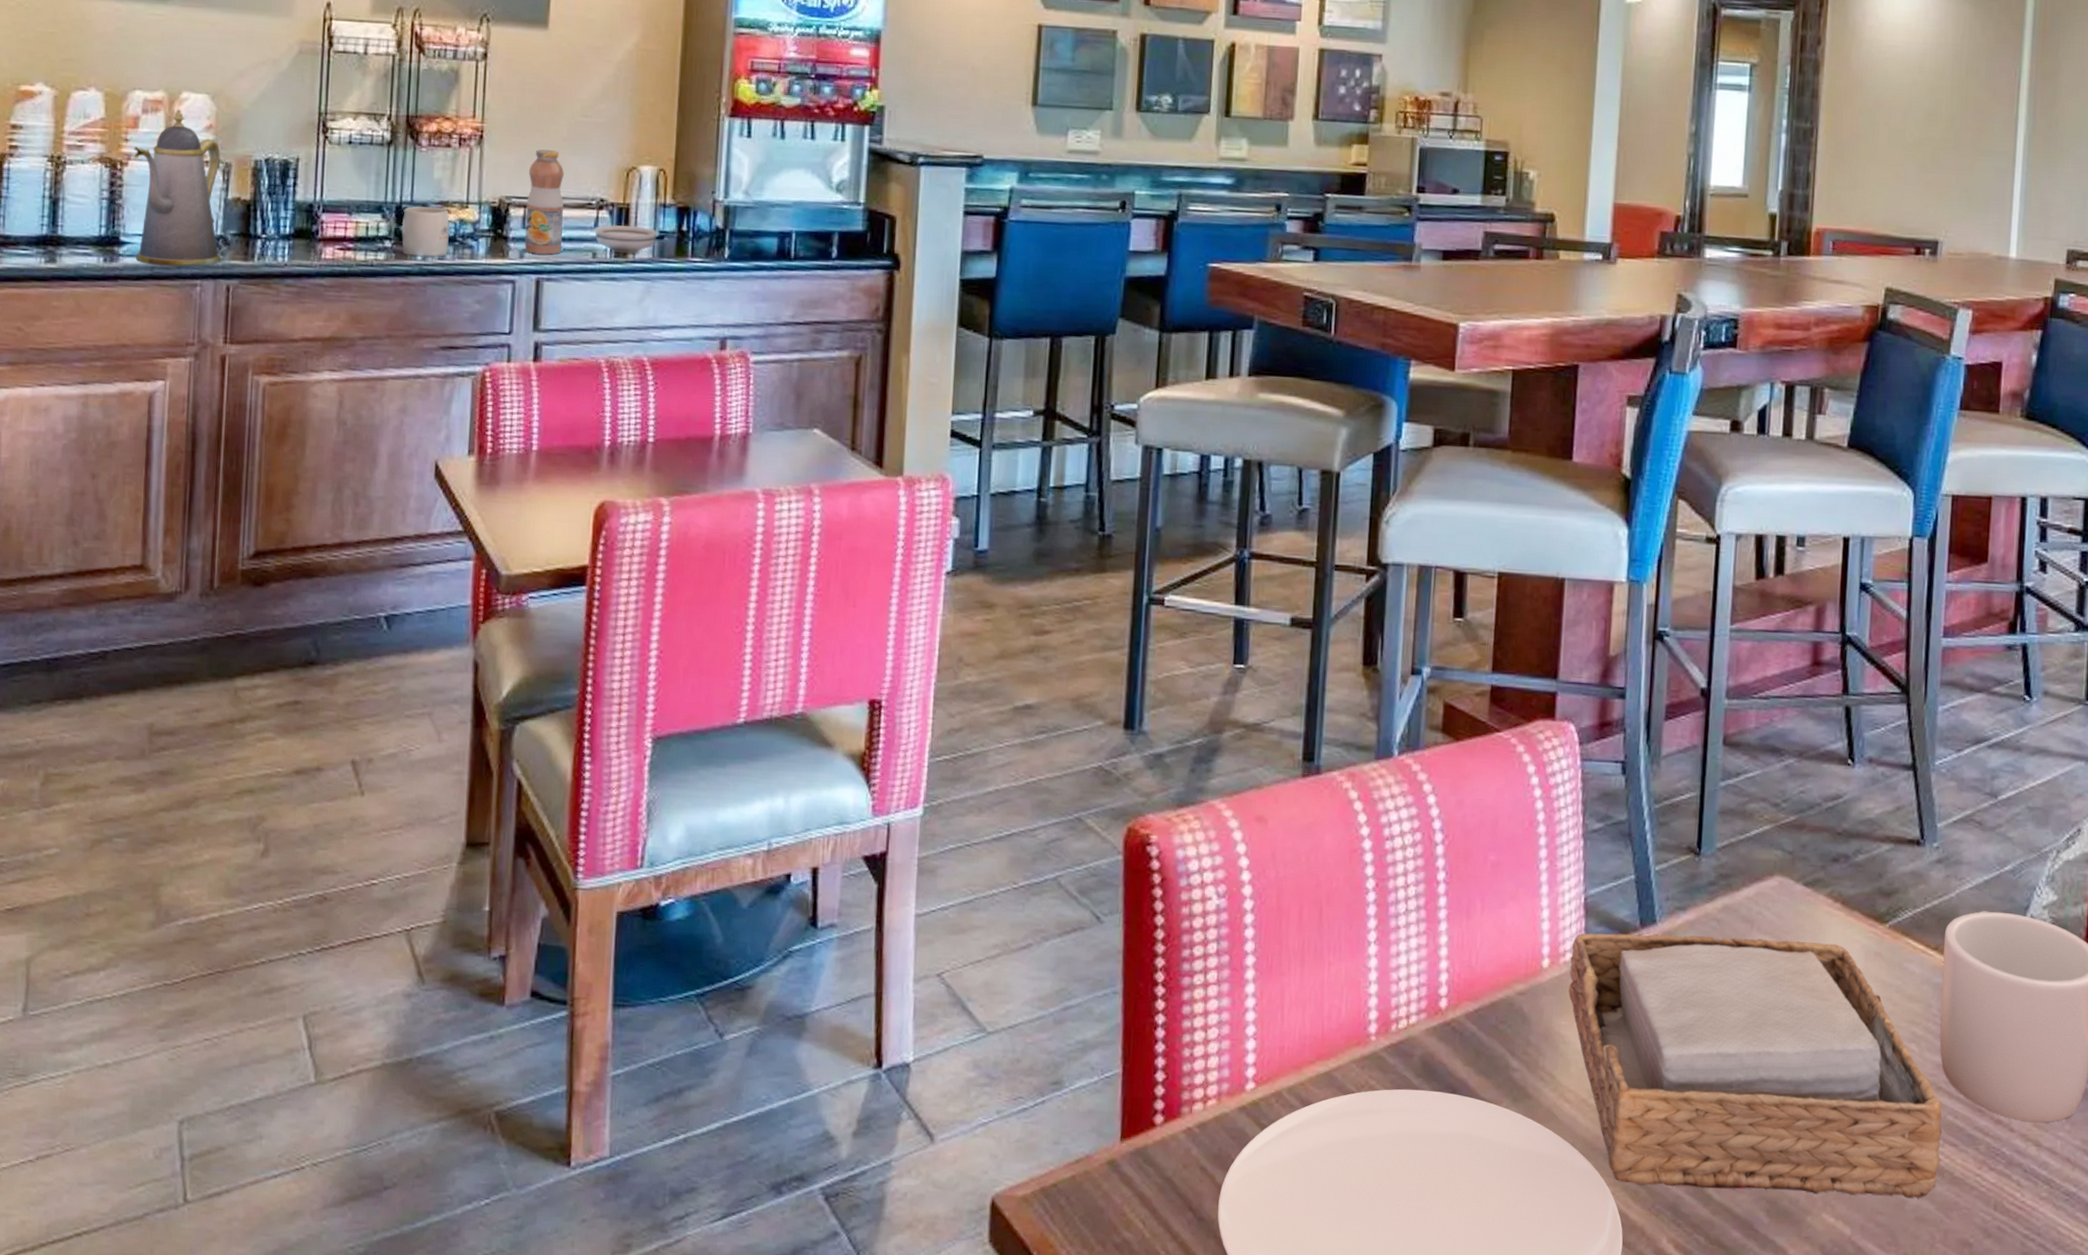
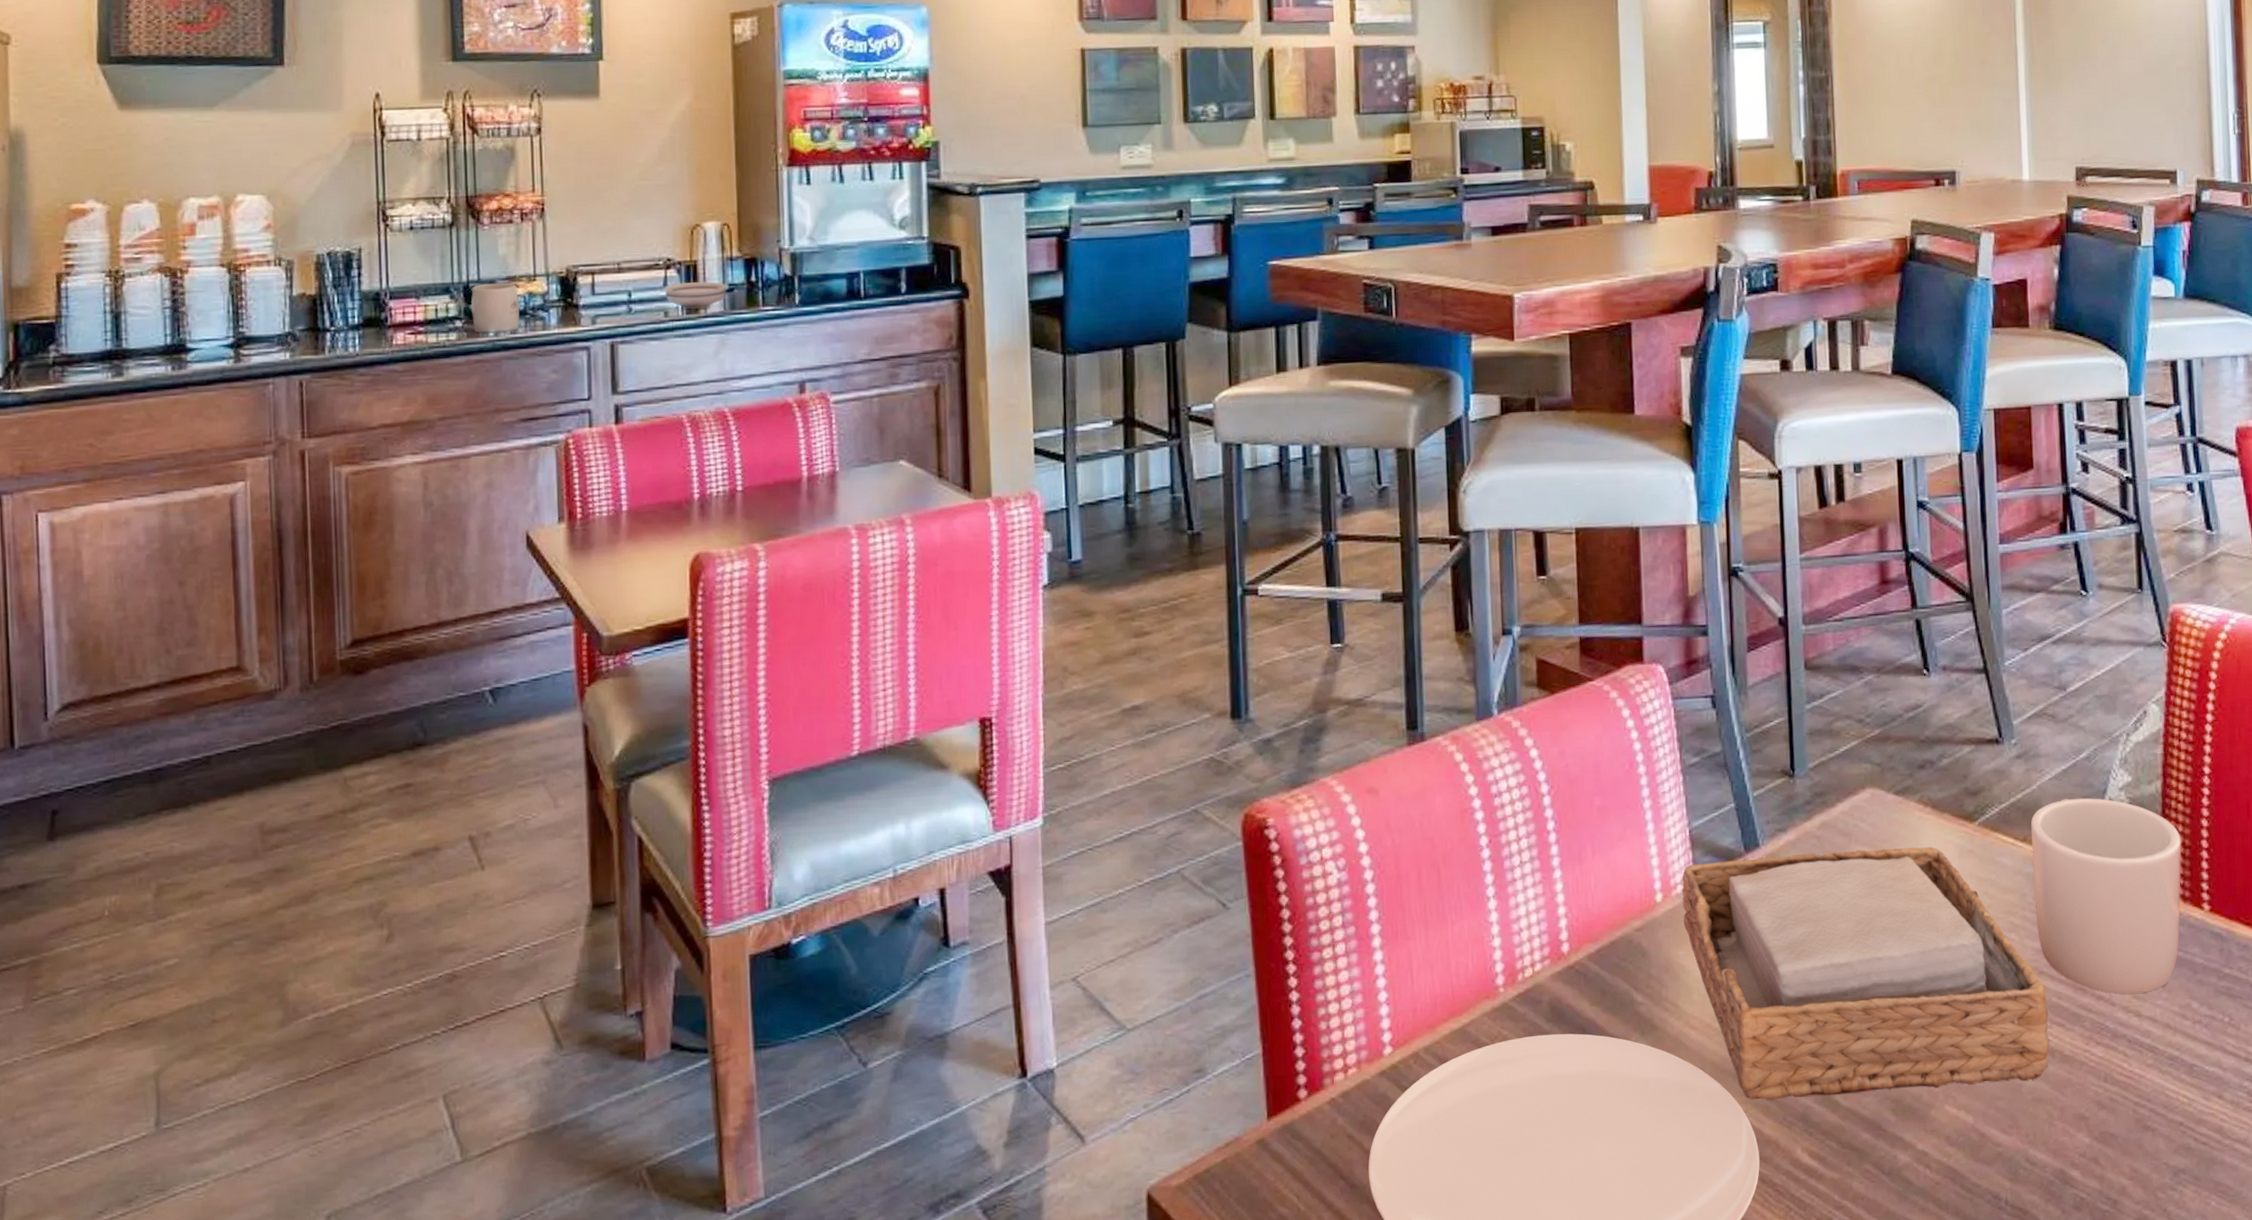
coffee pot: present [134,109,221,267] -> none [193,212,292,369]
orange juice: present [524,149,564,255] -> none [593,216,634,319]

